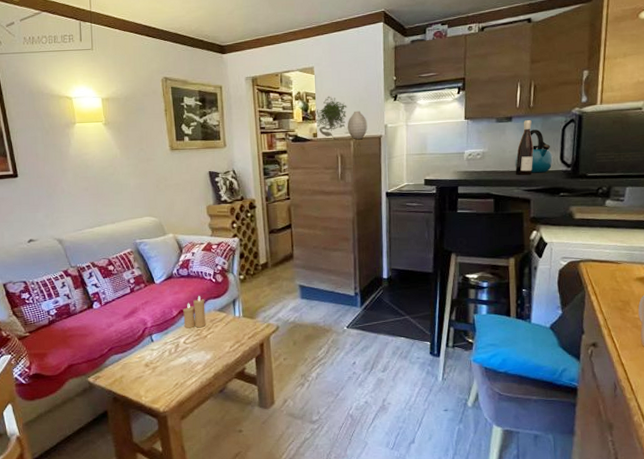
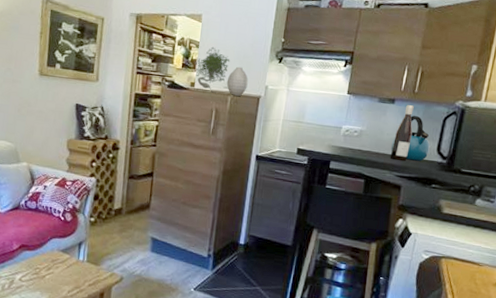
candle: present [183,296,206,329] -> none [23,232,50,267]

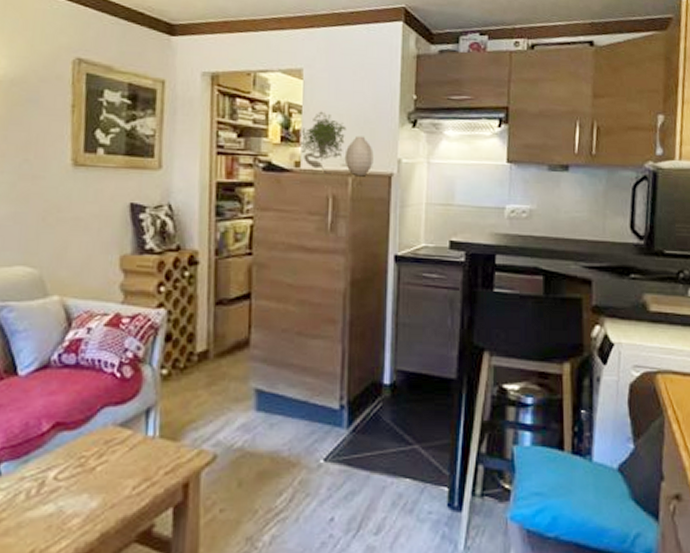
bottle: present [390,105,414,162] -> none [572,171,597,247]
kettle: present [390,116,430,162] -> none [571,185,621,246]

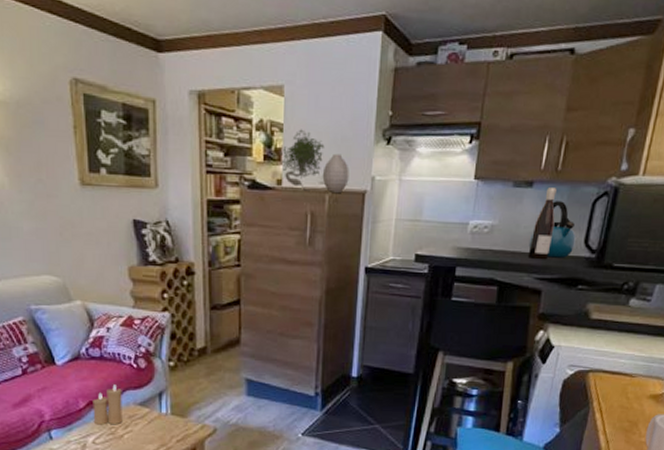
candle: none [58,400,100,454] -> present [93,385,123,425]
kettle: none [571,185,621,246] -> present [528,201,576,259]
bottle: none [572,171,597,247] -> present [527,188,557,260]

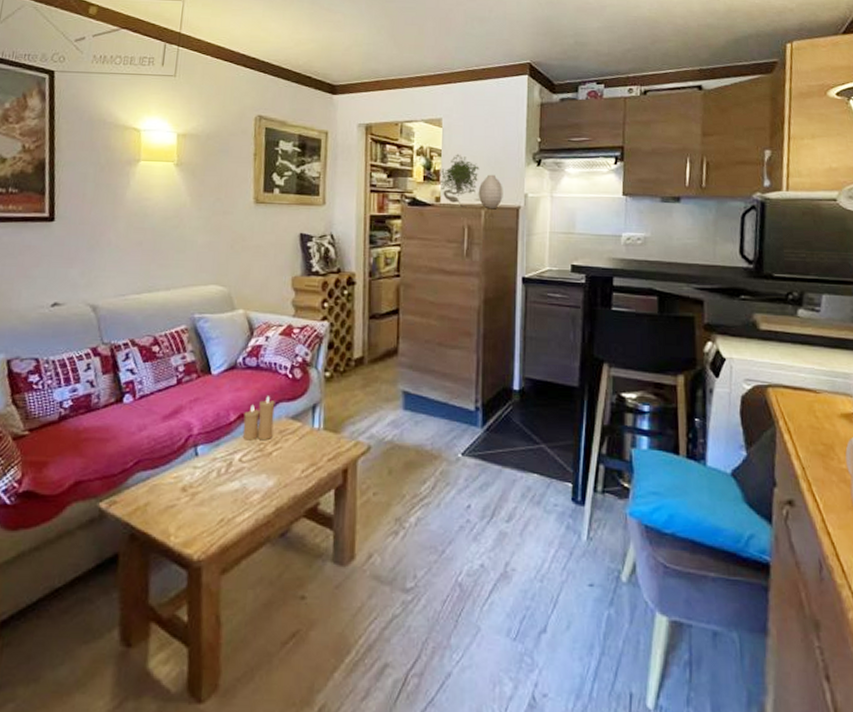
bottle: present [527,188,557,260] -> none [684,202,707,271]
kettle: present [528,201,576,259] -> none [683,215,731,270]

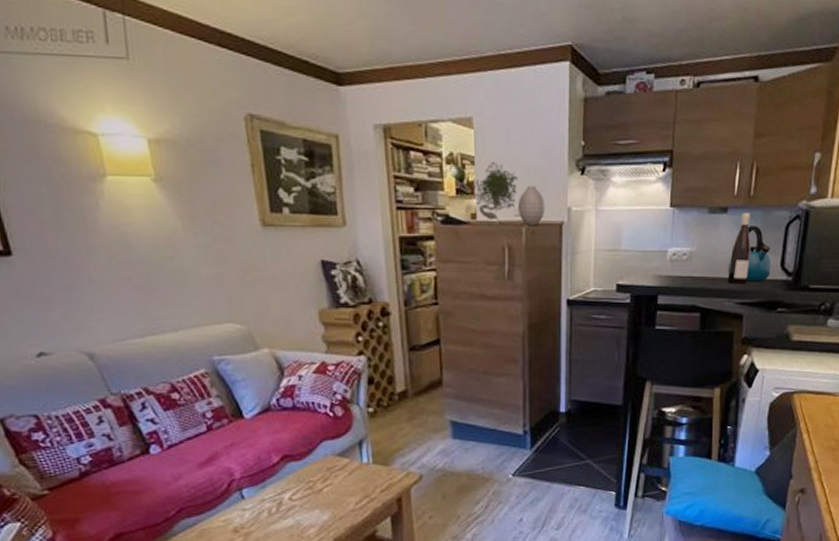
candle: present [242,396,275,441] -> none [287,436,321,480]
kettle: none [683,215,731,270] -> present [727,226,772,283]
bottle: none [684,202,707,271] -> present [727,213,751,285]

